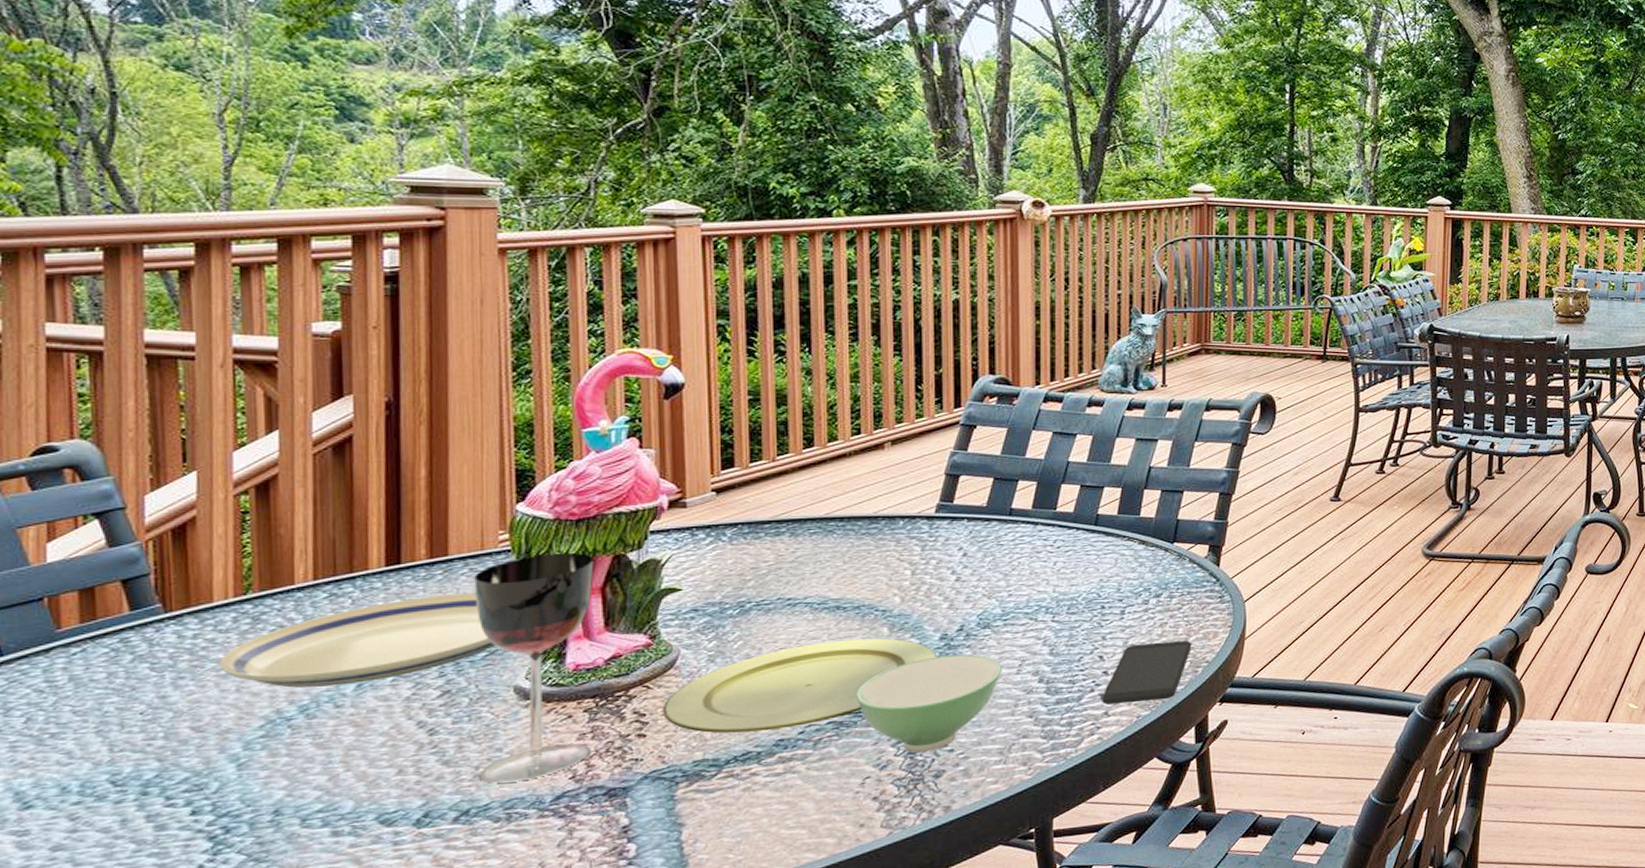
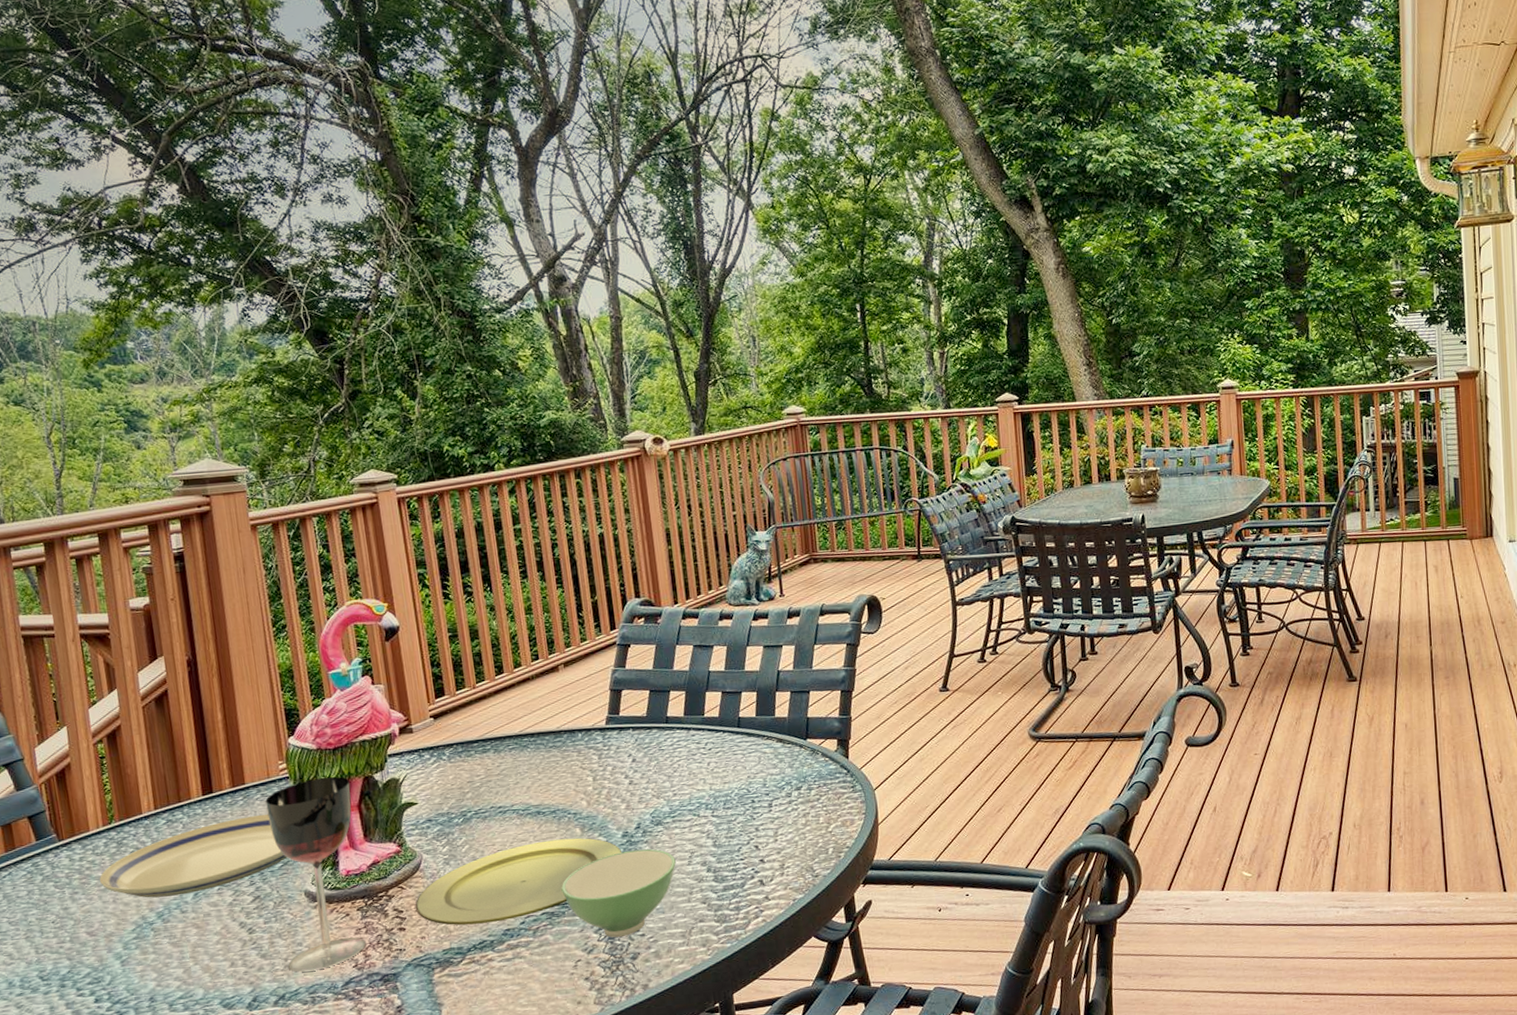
mobile phone: present [1102,641,1192,705] -> none [761,828,833,890]

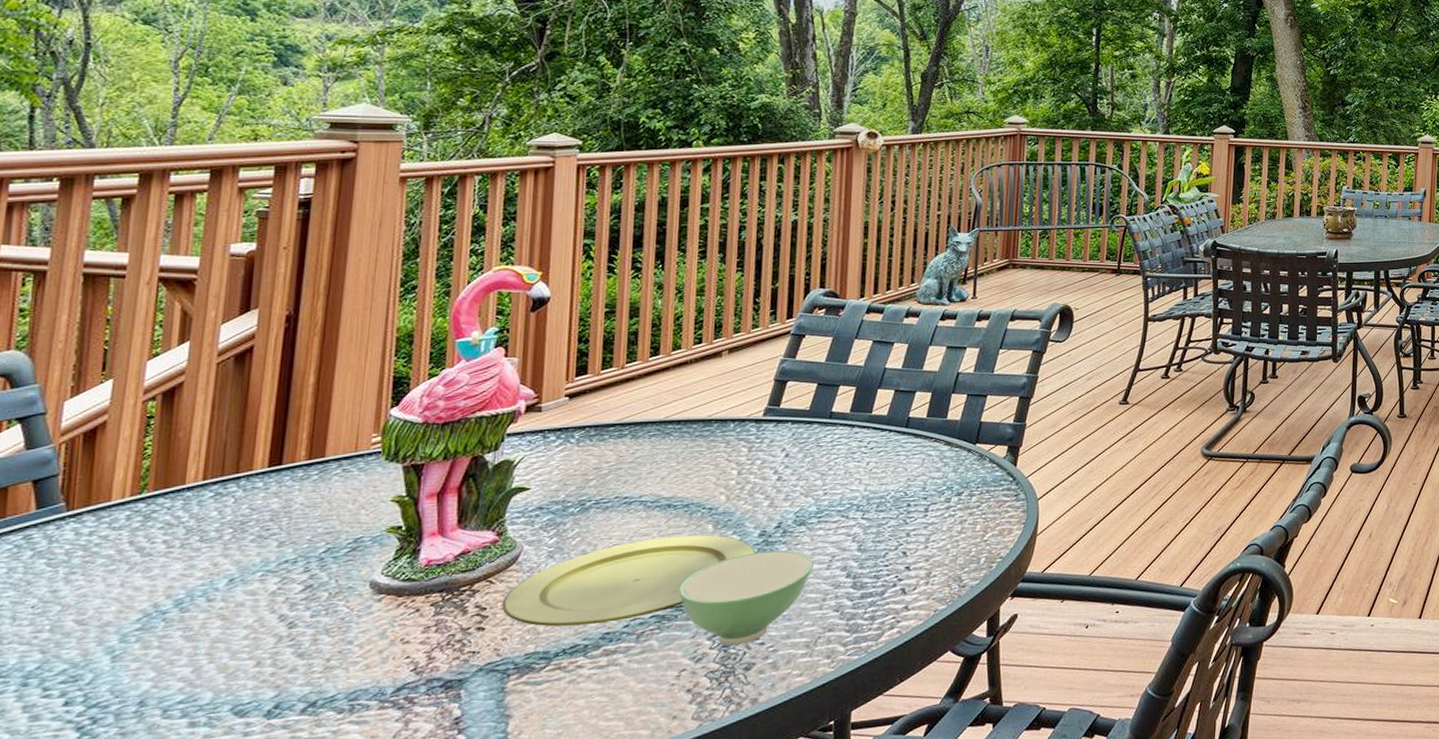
plate: present [100,813,287,898] -> none [109,491,357,583]
wineglass: present [265,777,366,972] -> none [329,454,454,675]

